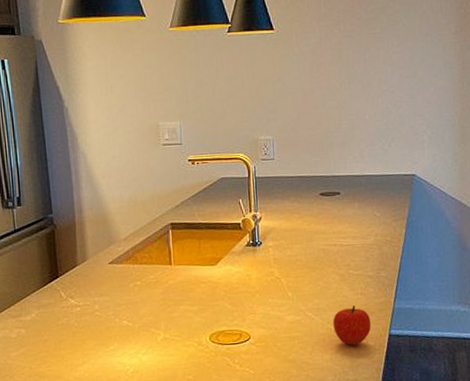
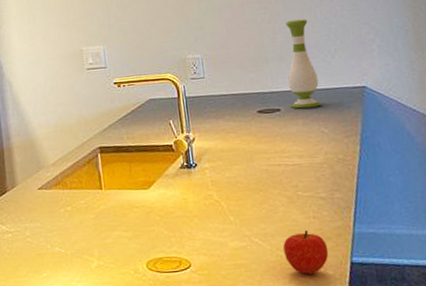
vase: none [349,107,375,193] -> present [285,19,321,109]

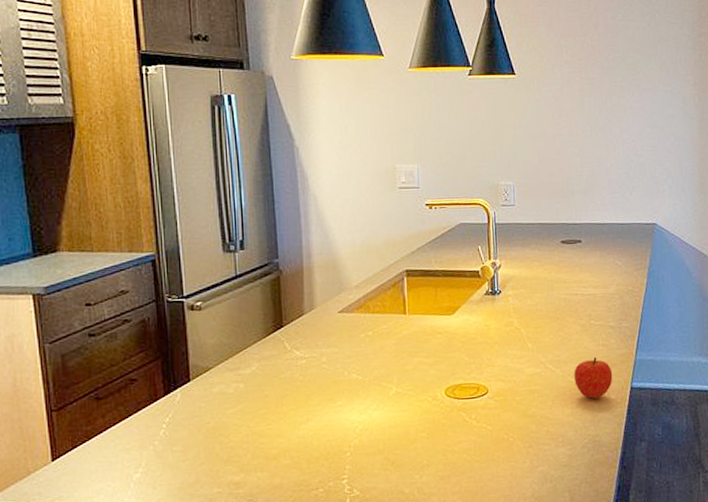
vase: present [285,19,321,109] -> none [590,155,617,241]

